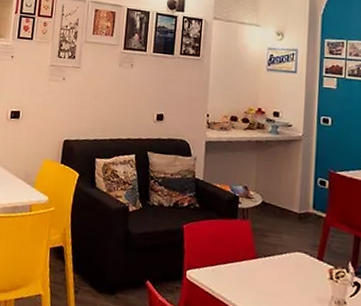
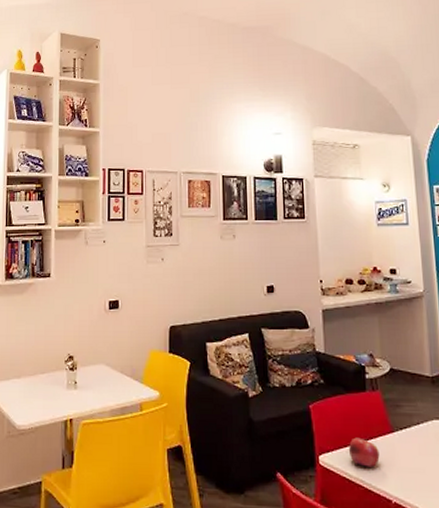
fruit: none [215,259,242,287] -> present [349,437,380,467]

